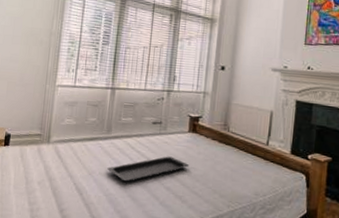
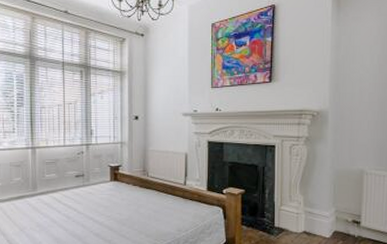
serving tray: present [107,156,190,182] -> none [37,205,115,233]

